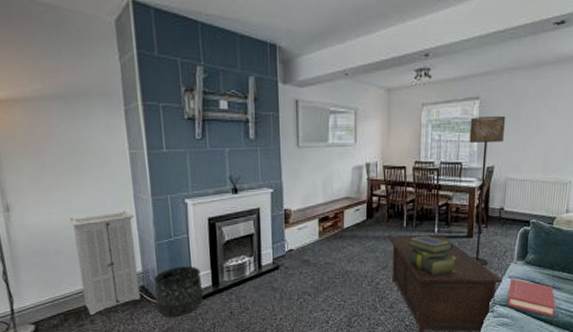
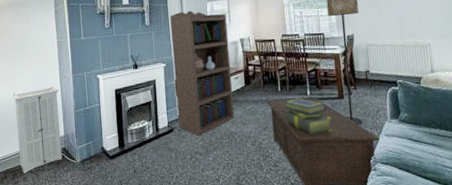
basket: present [154,265,204,317] -> none [73,130,112,175]
bookcase: none [281,123,352,274] -> present [170,10,235,136]
hardback book: present [506,278,556,317] -> none [387,136,441,175]

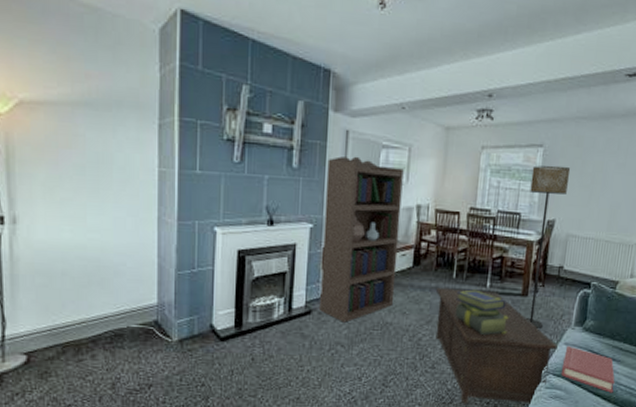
storage cabinet: present [12,86,63,174] -> none [82,234,156,350]
hardback book: none [387,136,441,175] -> present [561,346,615,393]

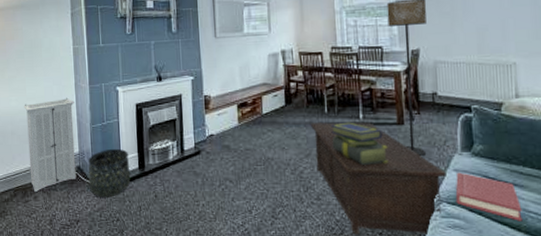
storage cabinet: none [82,234,156,350] -> present [24,97,77,193]
basket: none [168,301,224,359] -> present [88,148,131,197]
bookcase: present [320,156,404,323] -> none [200,16,272,160]

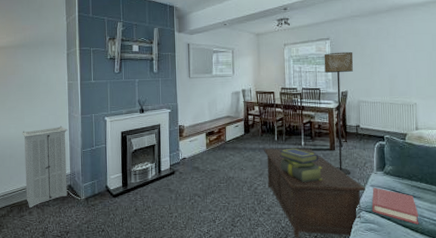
basket: present [88,148,131,197] -> none [78,169,115,212]

